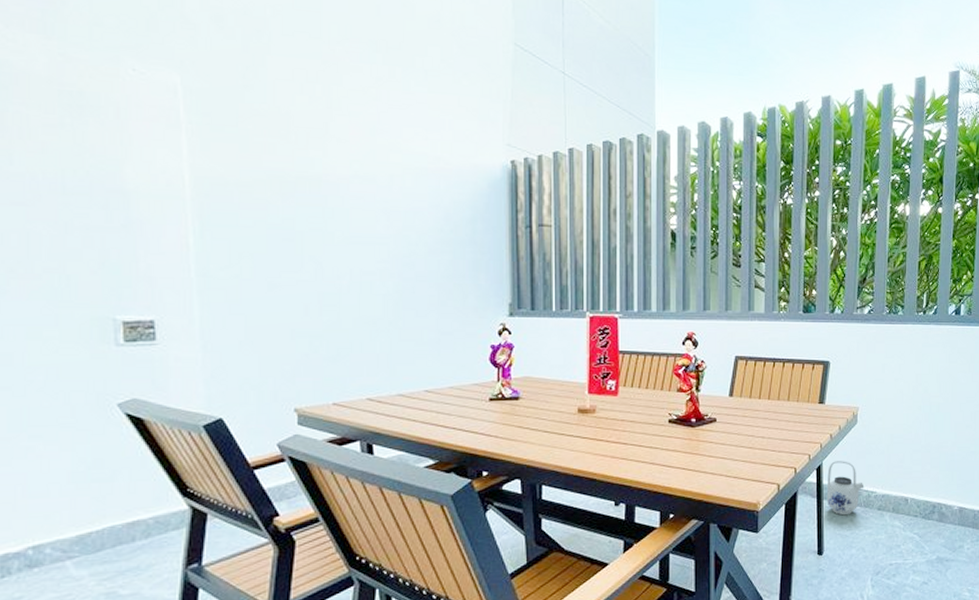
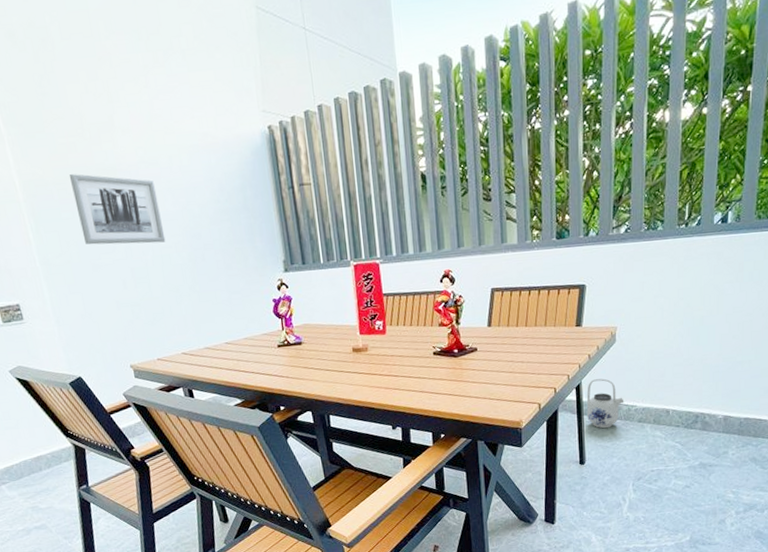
wall art: none [258,178,370,268] -> present [69,174,166,245]

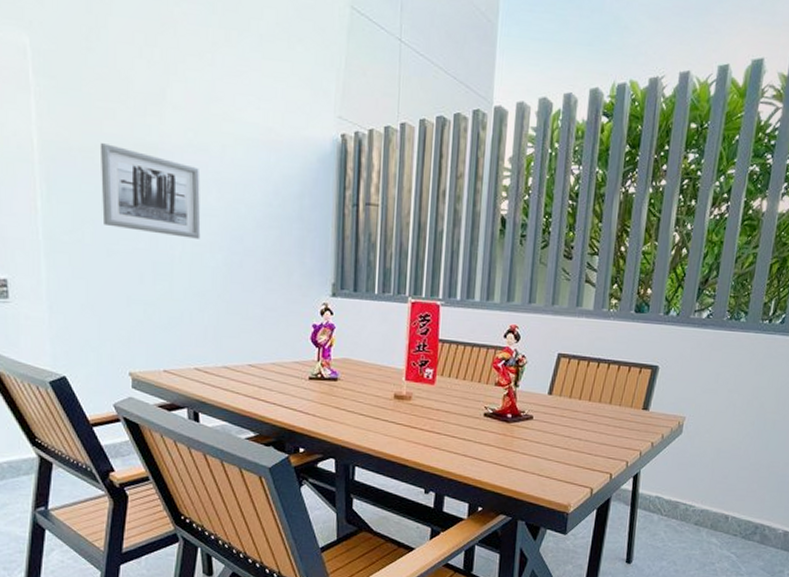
teapot: present [586,378,624,429] -> none [640,470,683,527]

